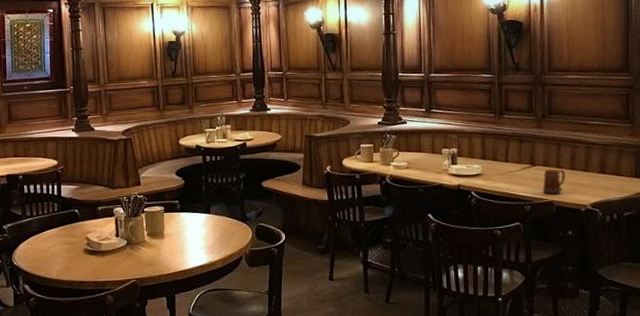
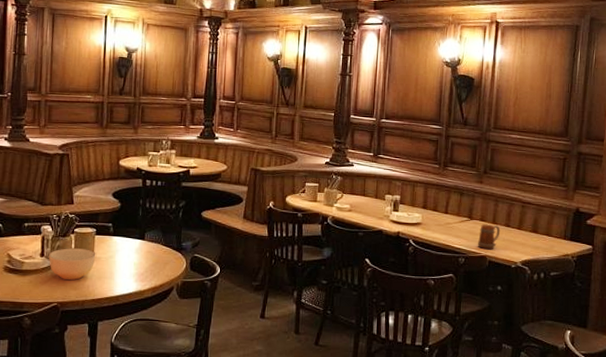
bowl: none [123,226,167,258] -> present [48,247,96,281]

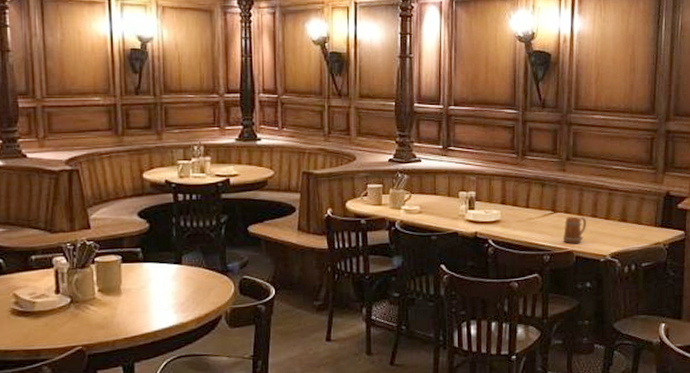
bowl: present [48,247,96,281] -> none [65,279,124,319]

